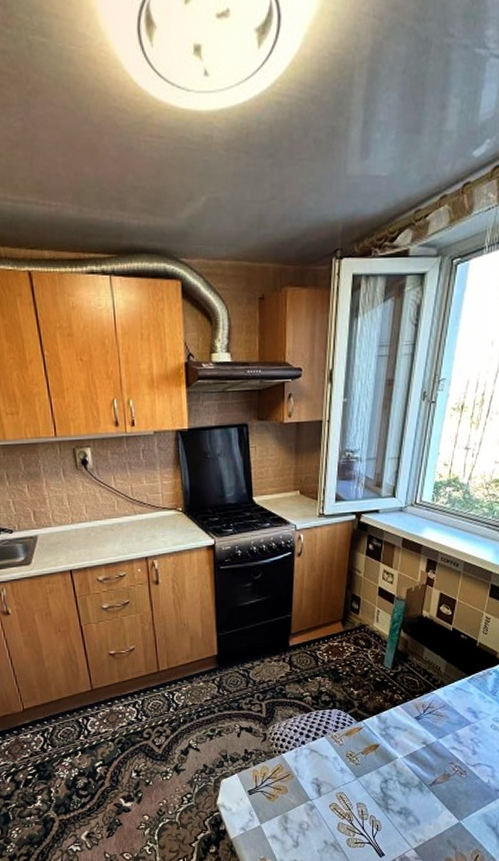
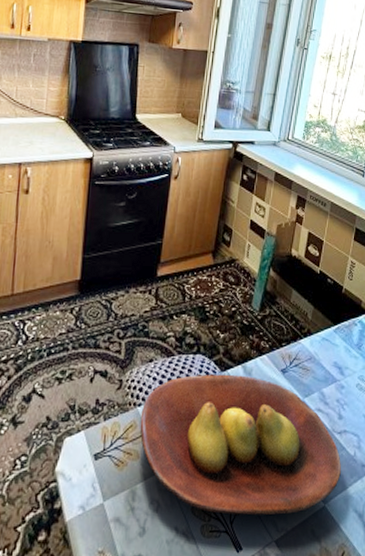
fruit bowl: none [285,723,475,831] -> present [139,374,341,515]

